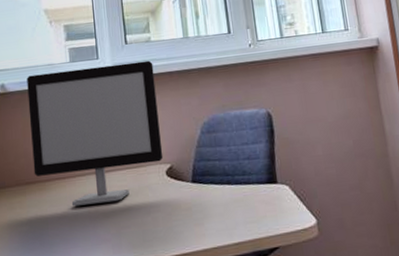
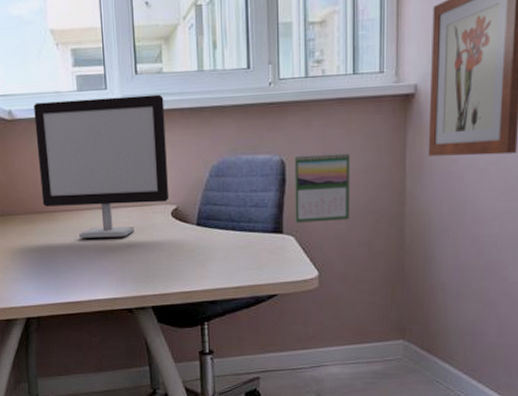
calendar: none [279,100,339,172] -> present [294,152,350,223]

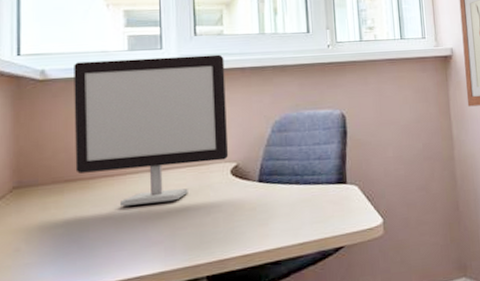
calendar: present [294,152,350,223] -> none [354,105,408,173]

